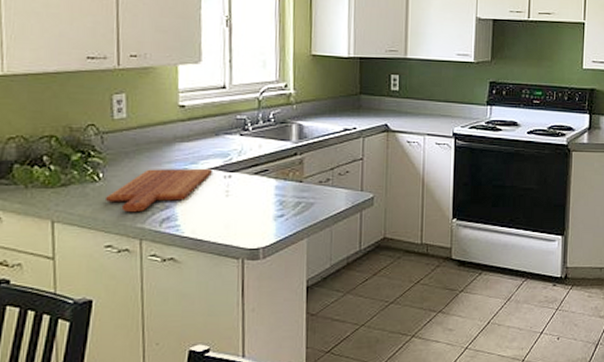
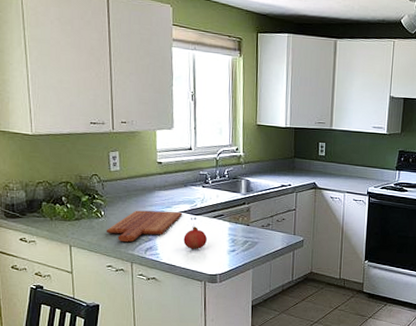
fruit: none [213,187,246,217] -> present [183,227,207,249]

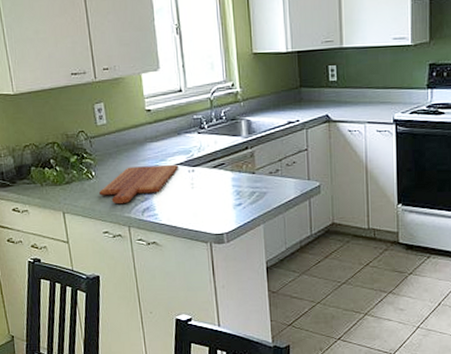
fruit: present [183,227,207,249] -> none [182,180,208,206]

